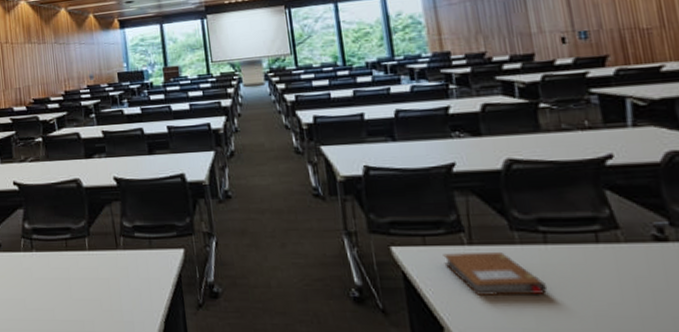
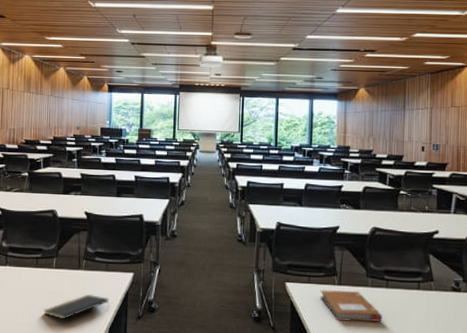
notepad: none [82,280,161,314] -> present [44,294,110,320]

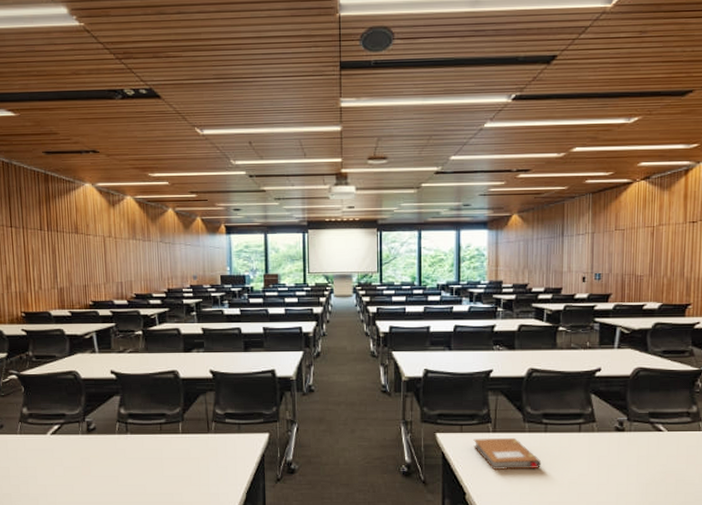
notepad: present [44,294,110,320] -> none [173,459,245,487]

